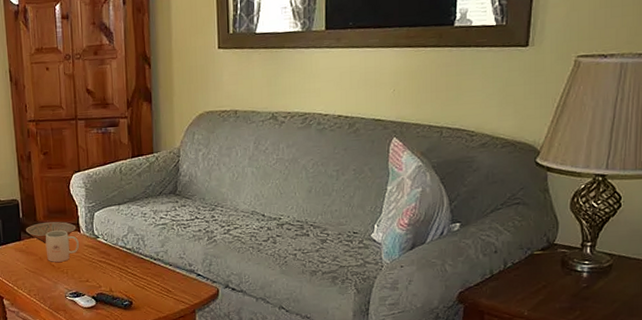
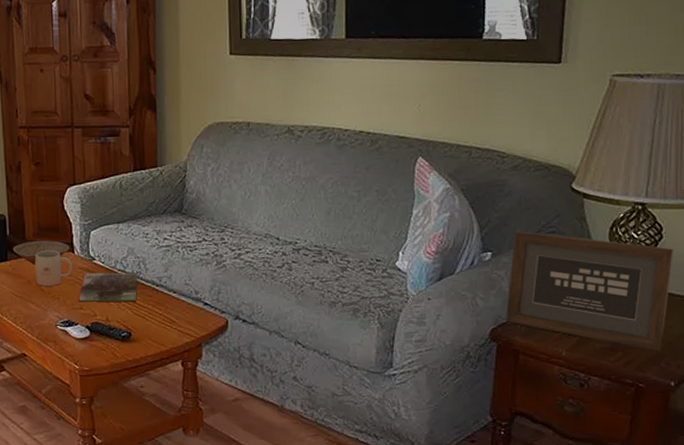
magazine: none [85,248,138,276] -> present [78,272,138,302]
picture frame: none [472,203,631,310] -> present [505,231,673,352]

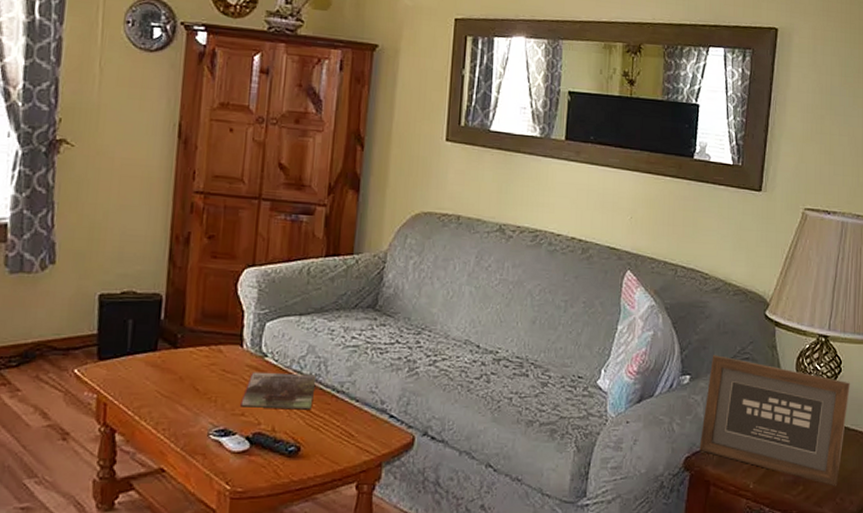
bowl: present [13,241,70,265] -> none [166,329,239,358]
mug: present [34,249,73,286] -> none [190,340,240,385]

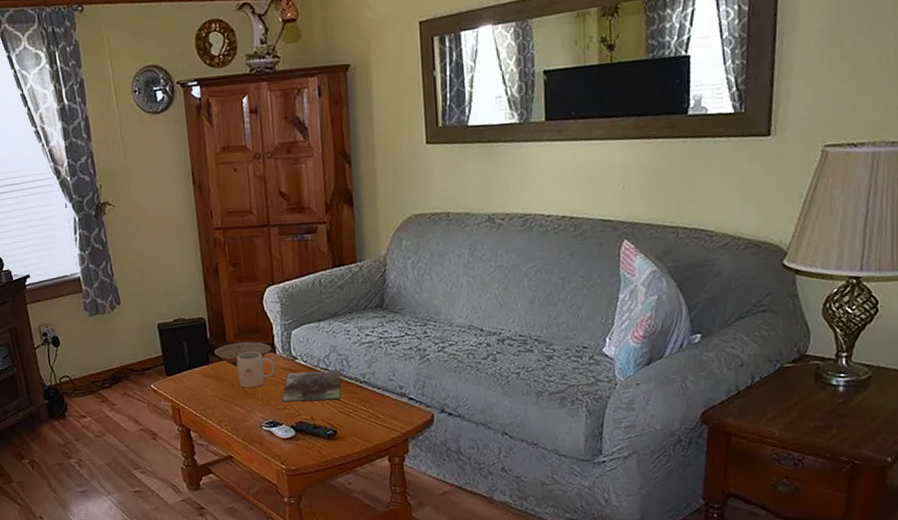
bowl: none [166,329,239,358] -> present [214,342,272,367]
mug: none [190,340,240,385] -> present [236,351,276,388]
picture frame: present [699,355,850,487] -> none [716,311,890,428]

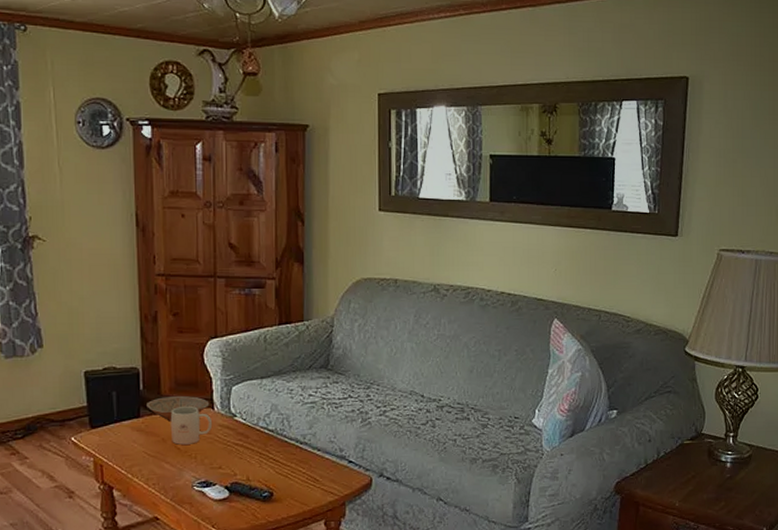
magazine: present [282,370,342,402] -> none [217,429,281,461]

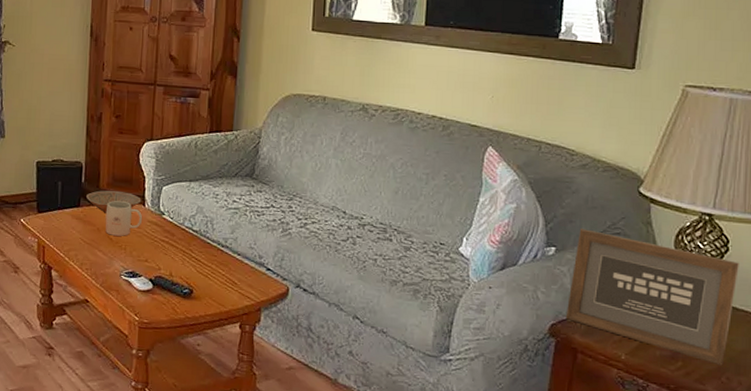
picture frame: none [628,390,766,501] -> present [565,229,739,366]

